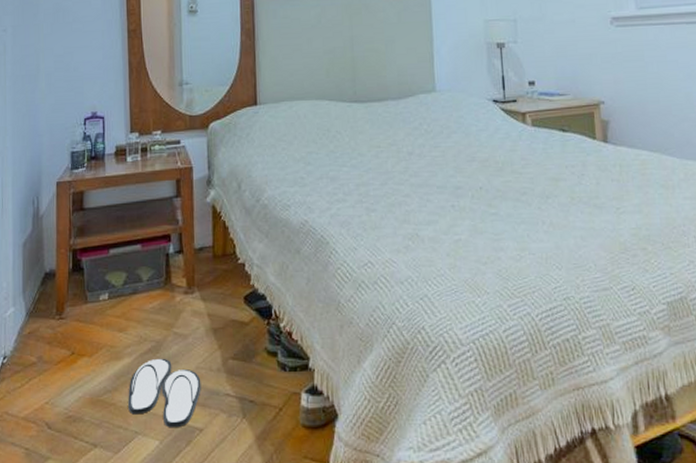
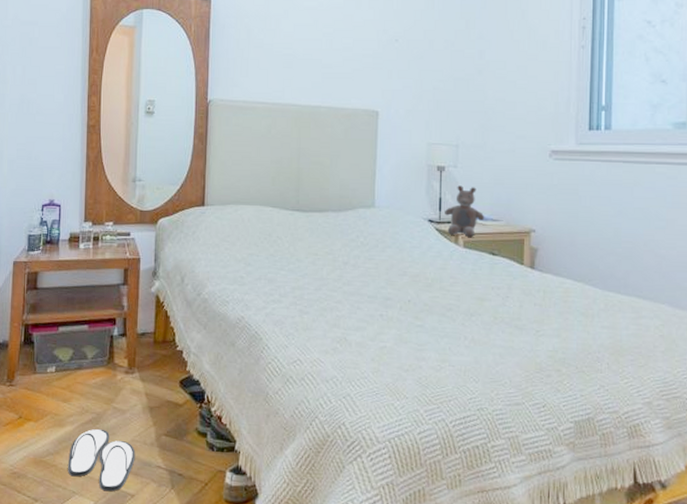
bear: none [509,61,551,116] -> present [445,185,485,238]

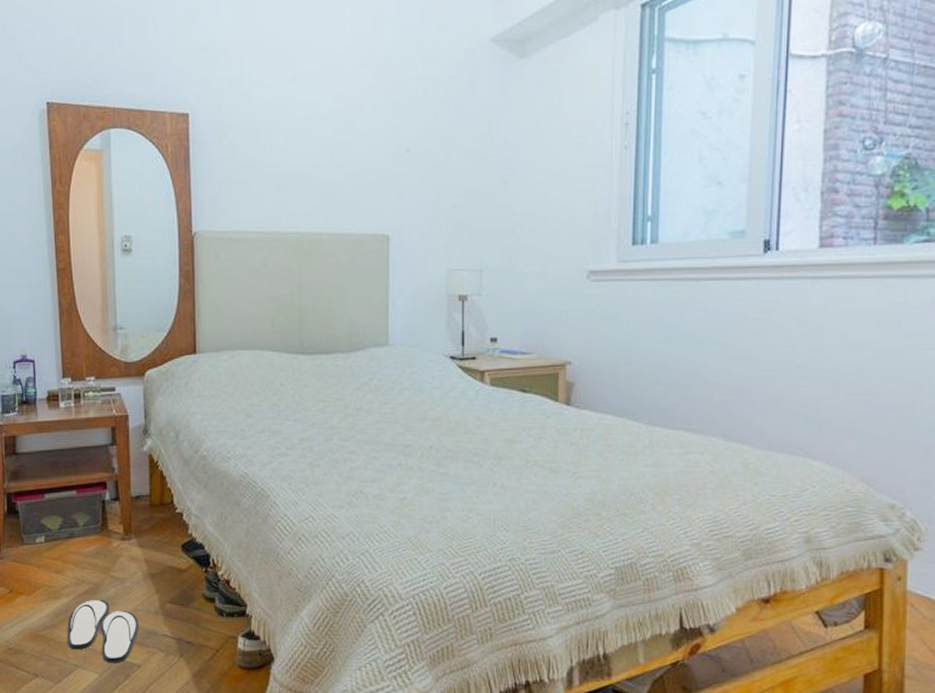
bear: present [445,185,485,238] -> none [468,316,514,375]

